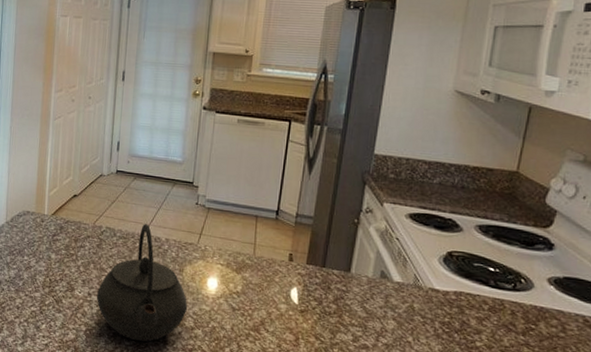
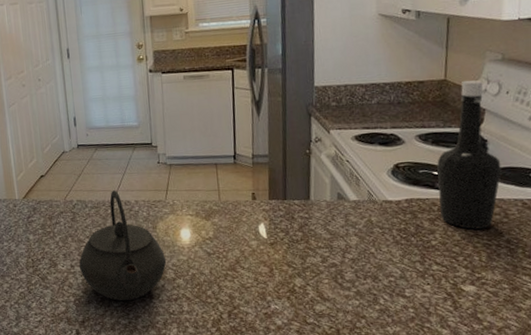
bottle: none [490,176,566,340] -> present [437,80,501,230]

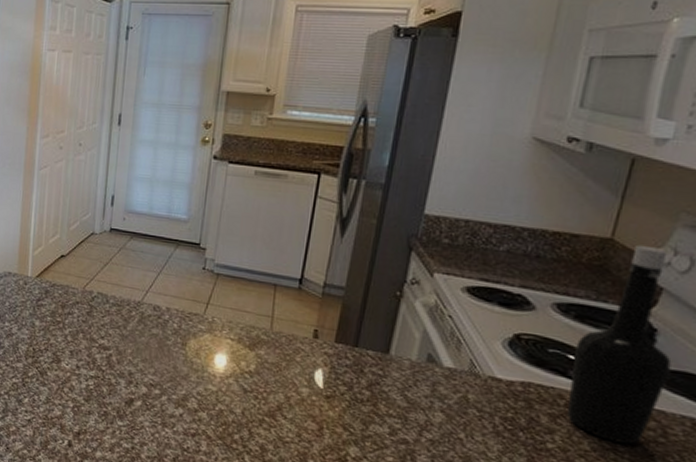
kettle: present [79,190,167,301] -> none [85,290,191,423]

